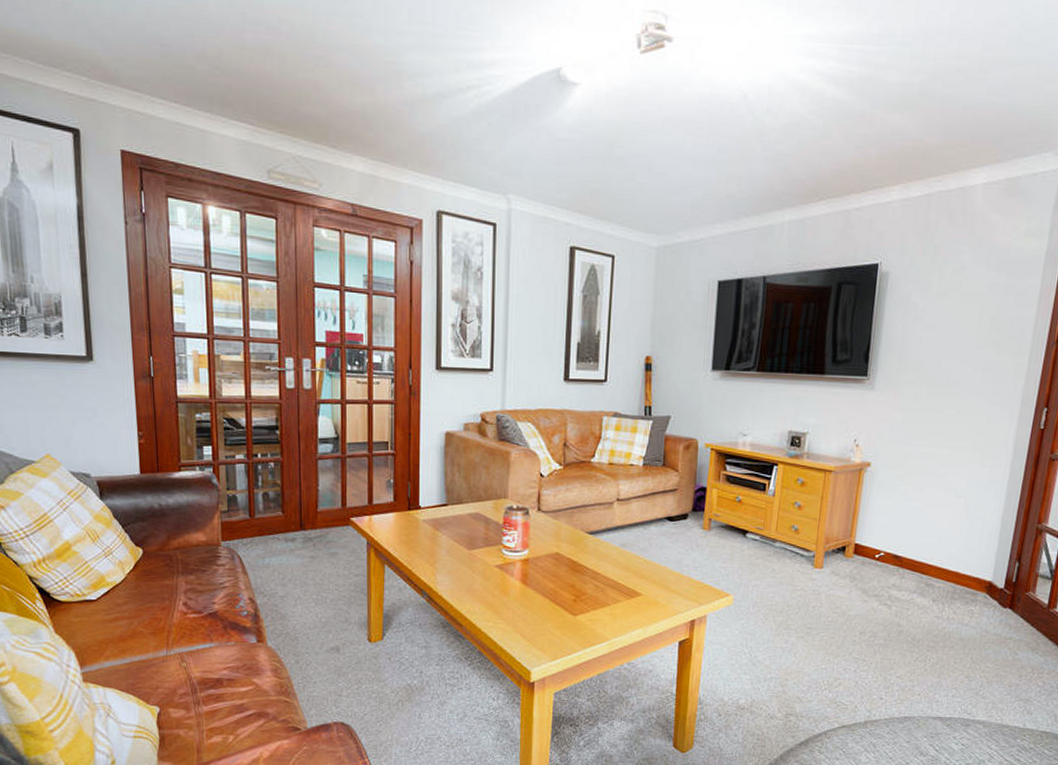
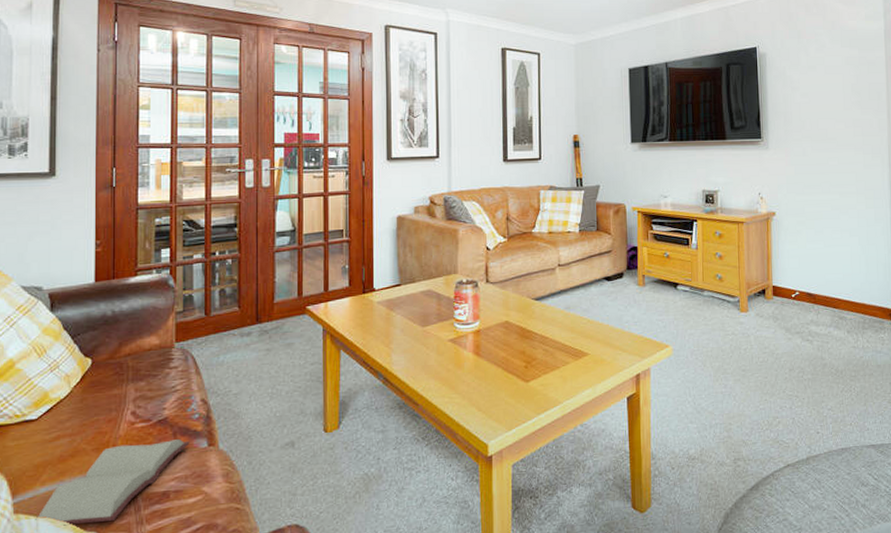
hardback book: none [102,632,240,698] -> present [35,438,190,526]

